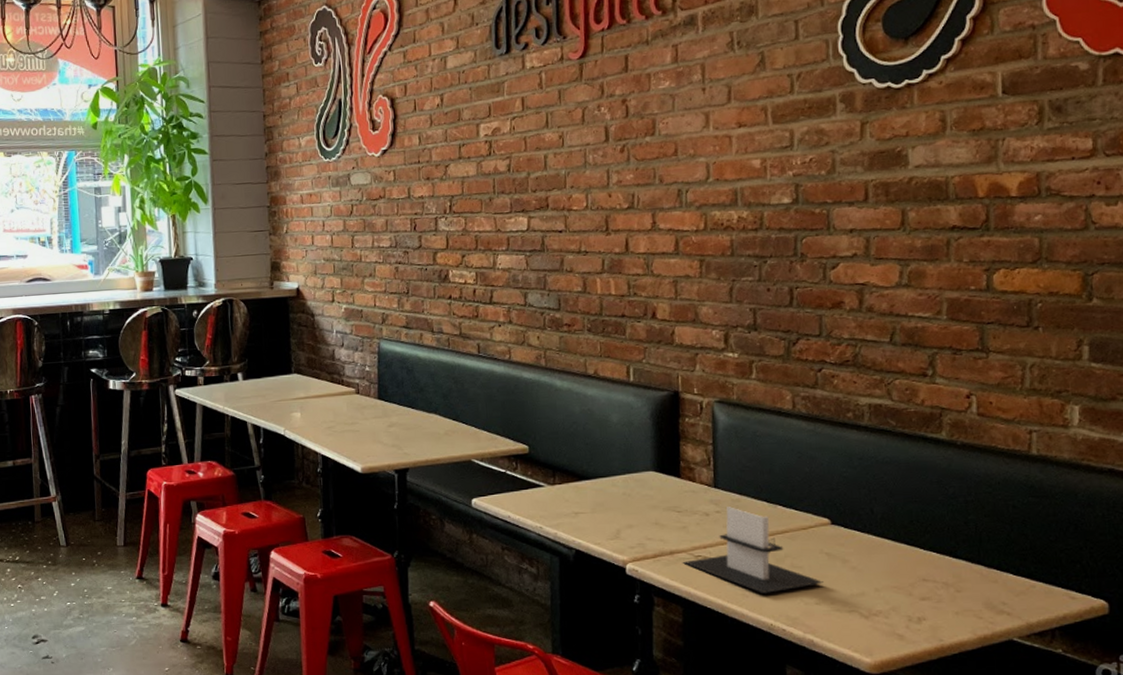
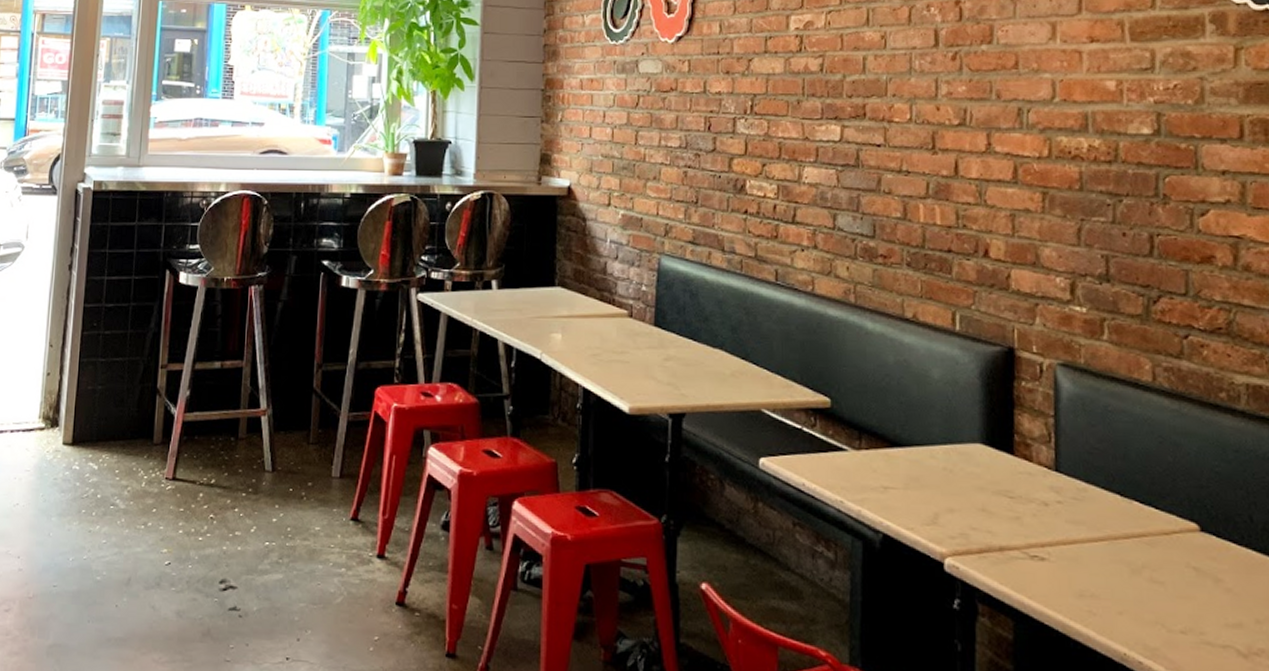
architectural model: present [683,507,823,593] -> none [1015,497,1191,613]

